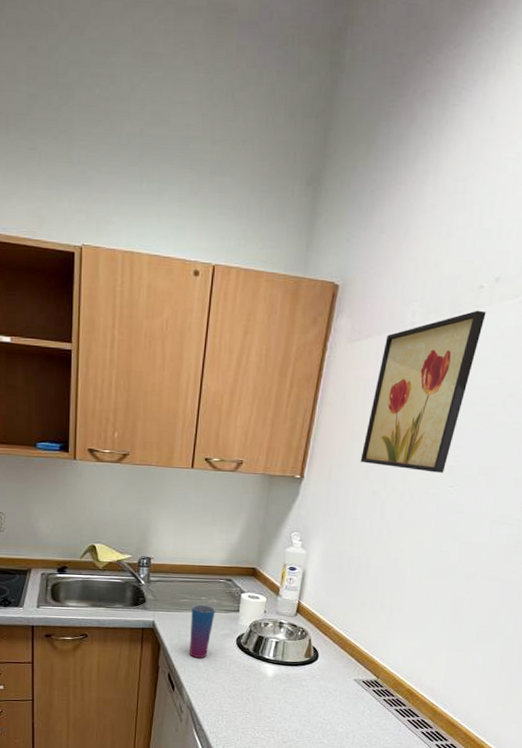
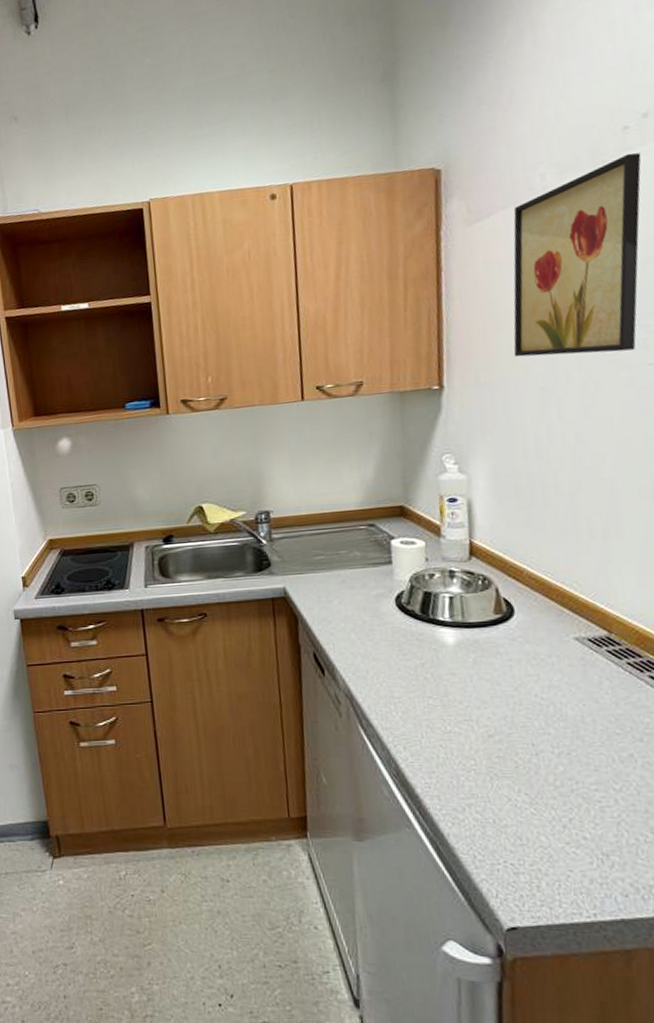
cup: present [189,604,216,658] -> none [329,559,362,629]

